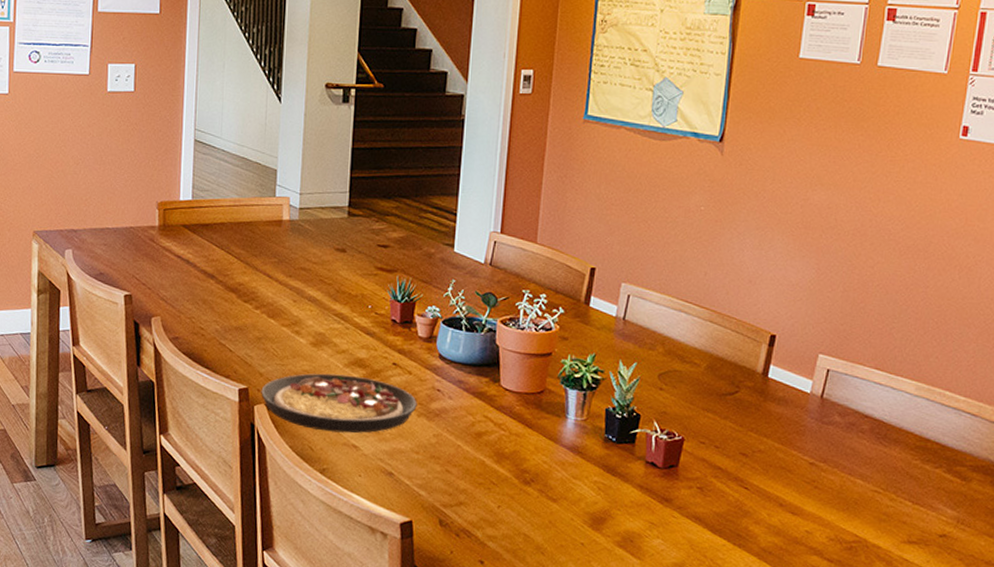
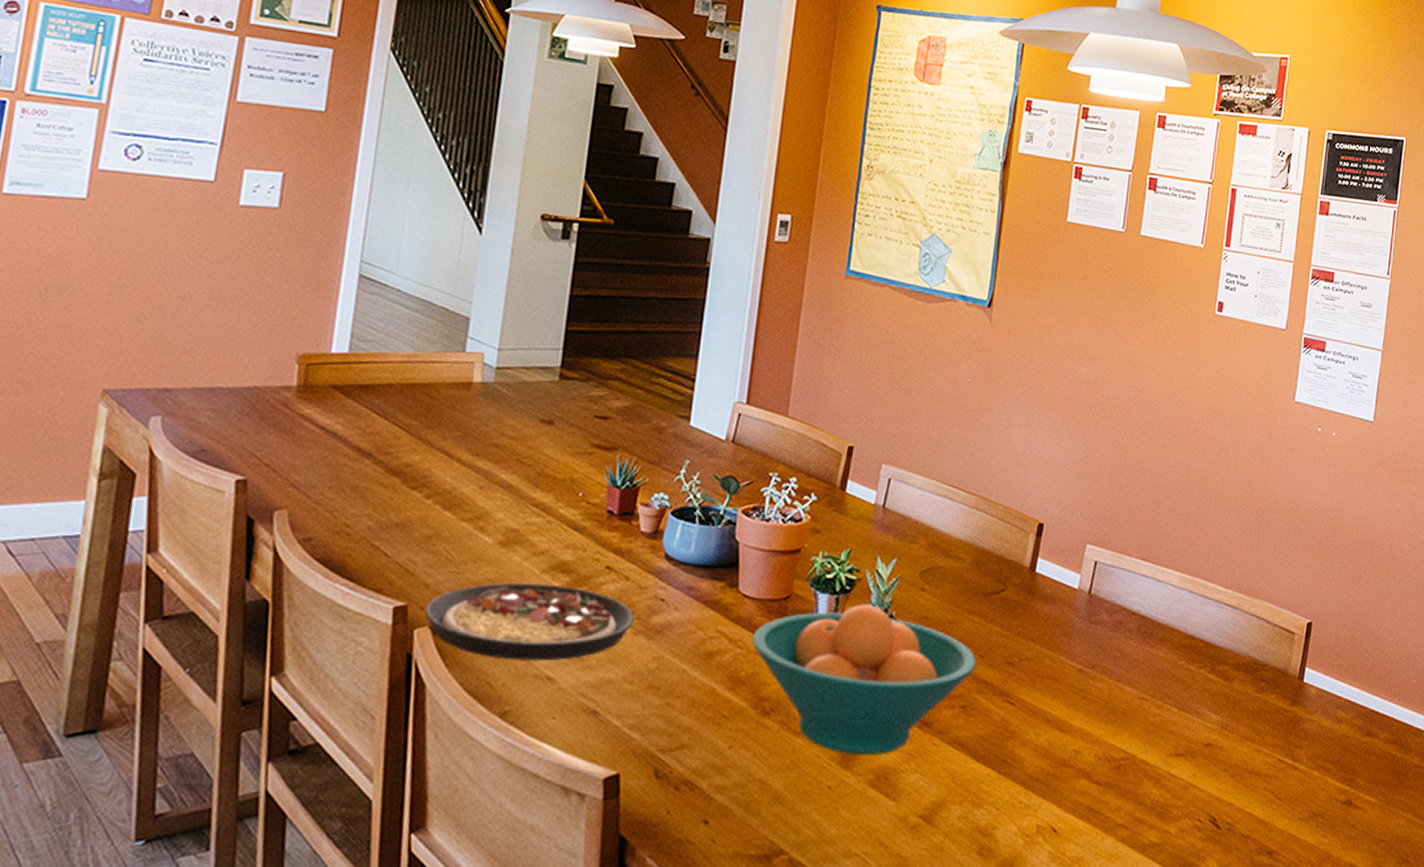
fruit bowl: none [513,399,712,522] -> present [752,604,977,756]

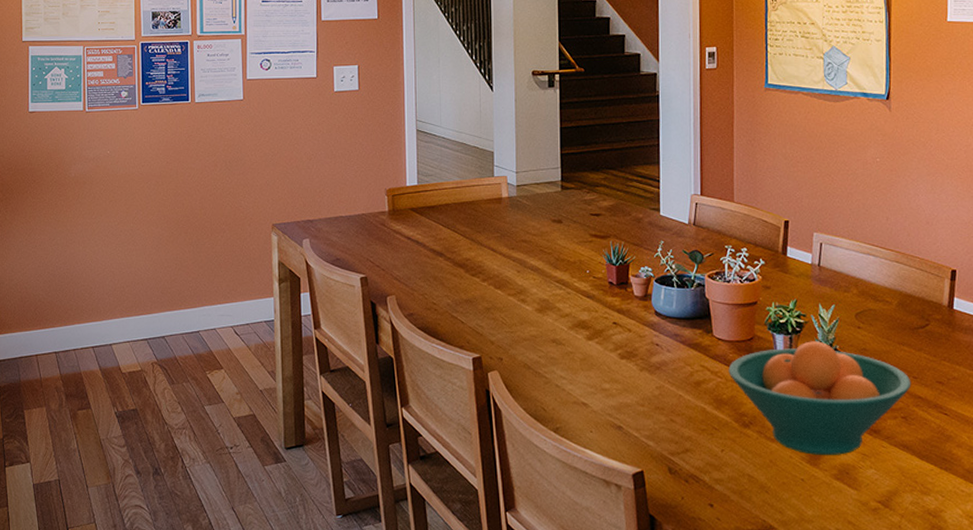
plate: present [425,582,635,661] -> none [493,337,639,392]

